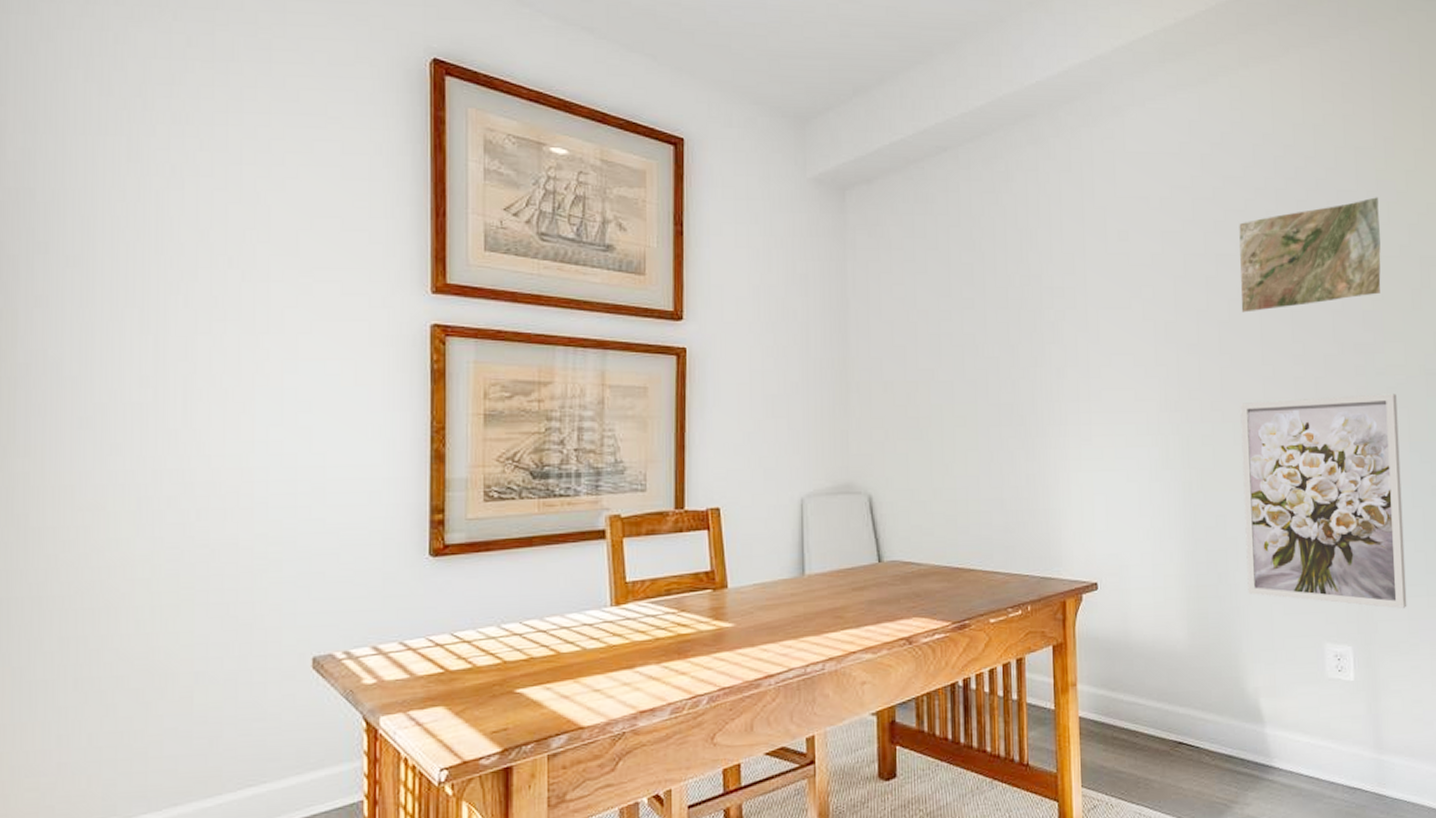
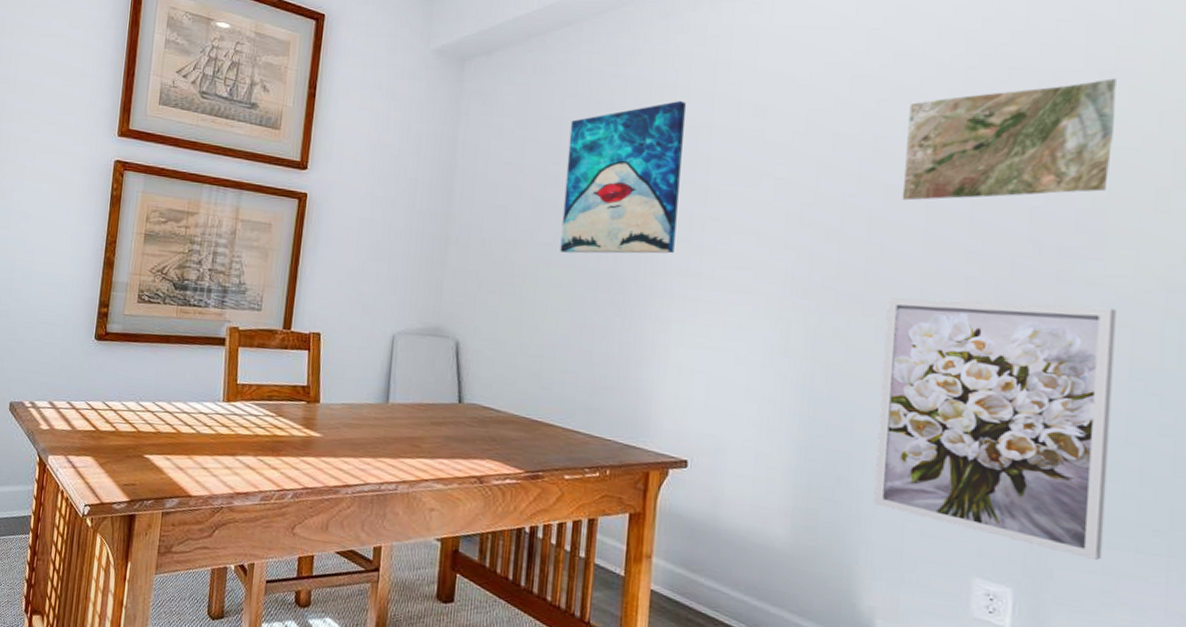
wall art: none [957,227,1065,389] -> present [560,101,686,254]

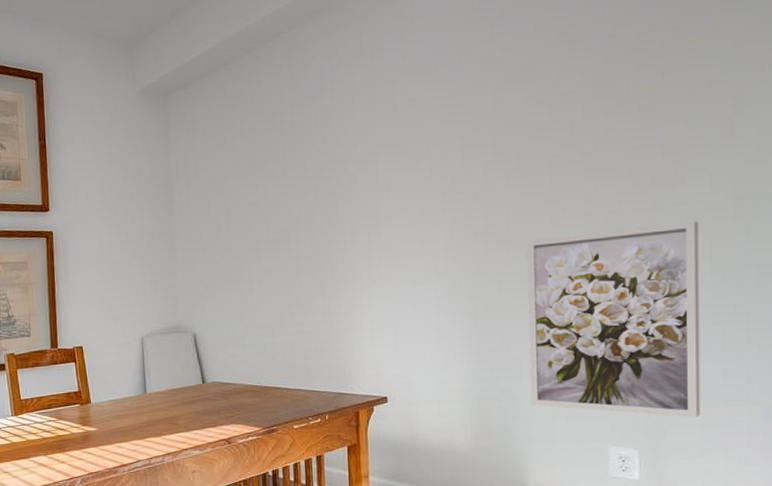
wall art: present [560,101,686,254] -> none [261,104,357,247]
map: present [902,78,1116,201] -> none [529,33,687,160]

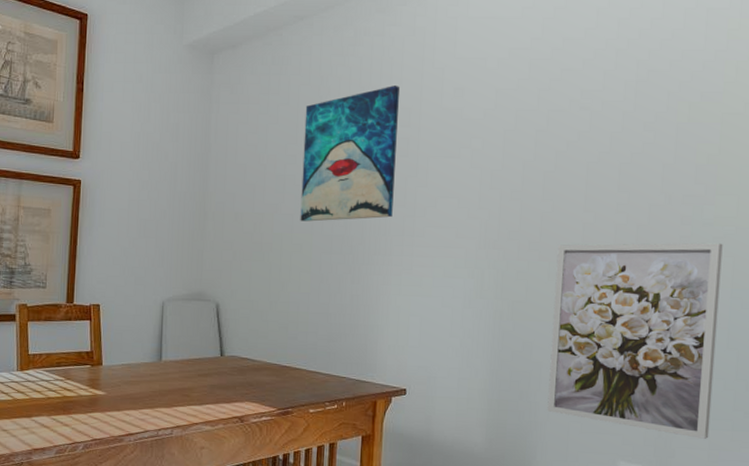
wall art: none [261,104,357,247] -> present [300,86,399,222]

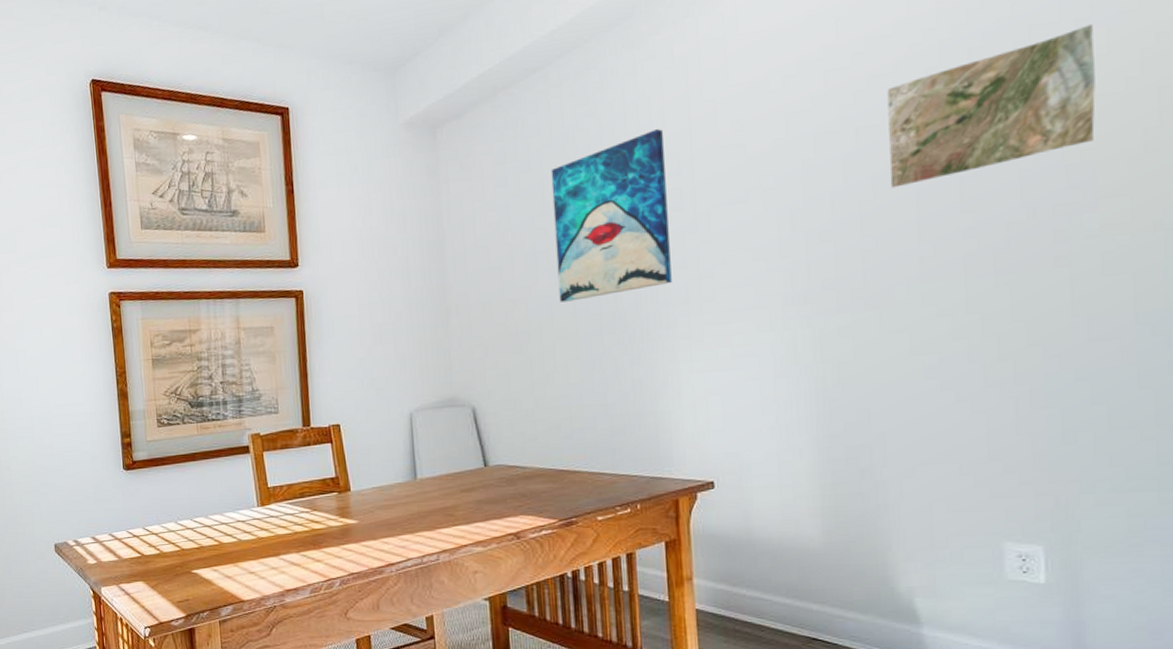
wall art: present [547,243,723,439] -> none [889,258,1127,505]
map: none [568,56,727,164] -> present [887,24,1096,188]

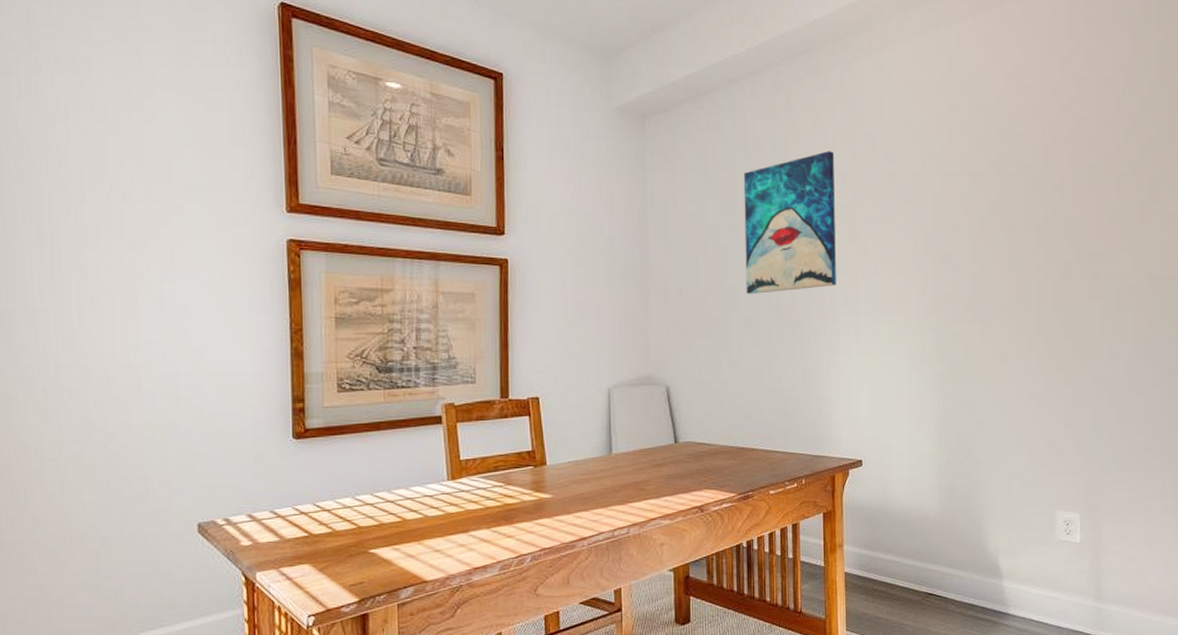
map: present [887,24,1096,188] -> none [992,122,1116,226]

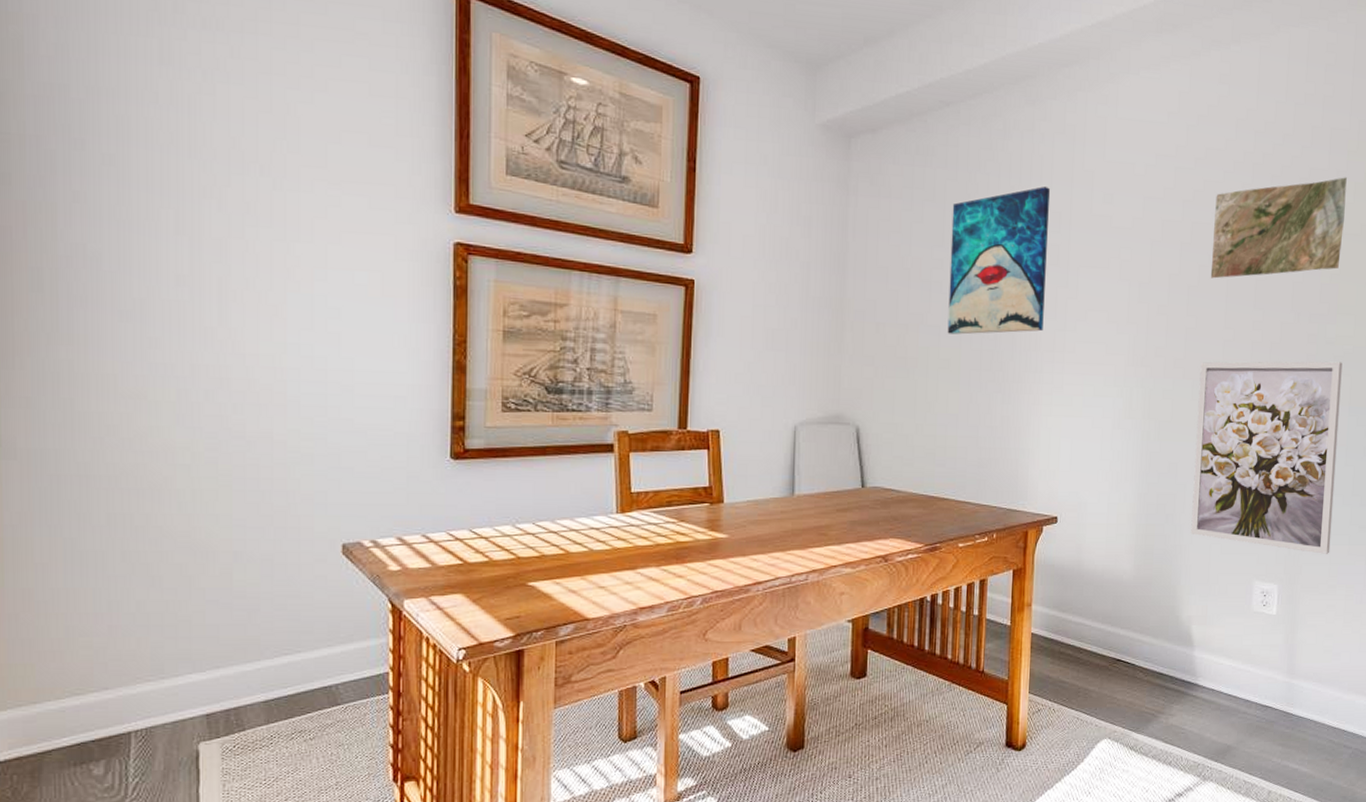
wall art: none [988,296,1128,481] -> present [1191,361,1343,554]
map: none [992,122,1116,226] -> present [1210,177,1347,279]

